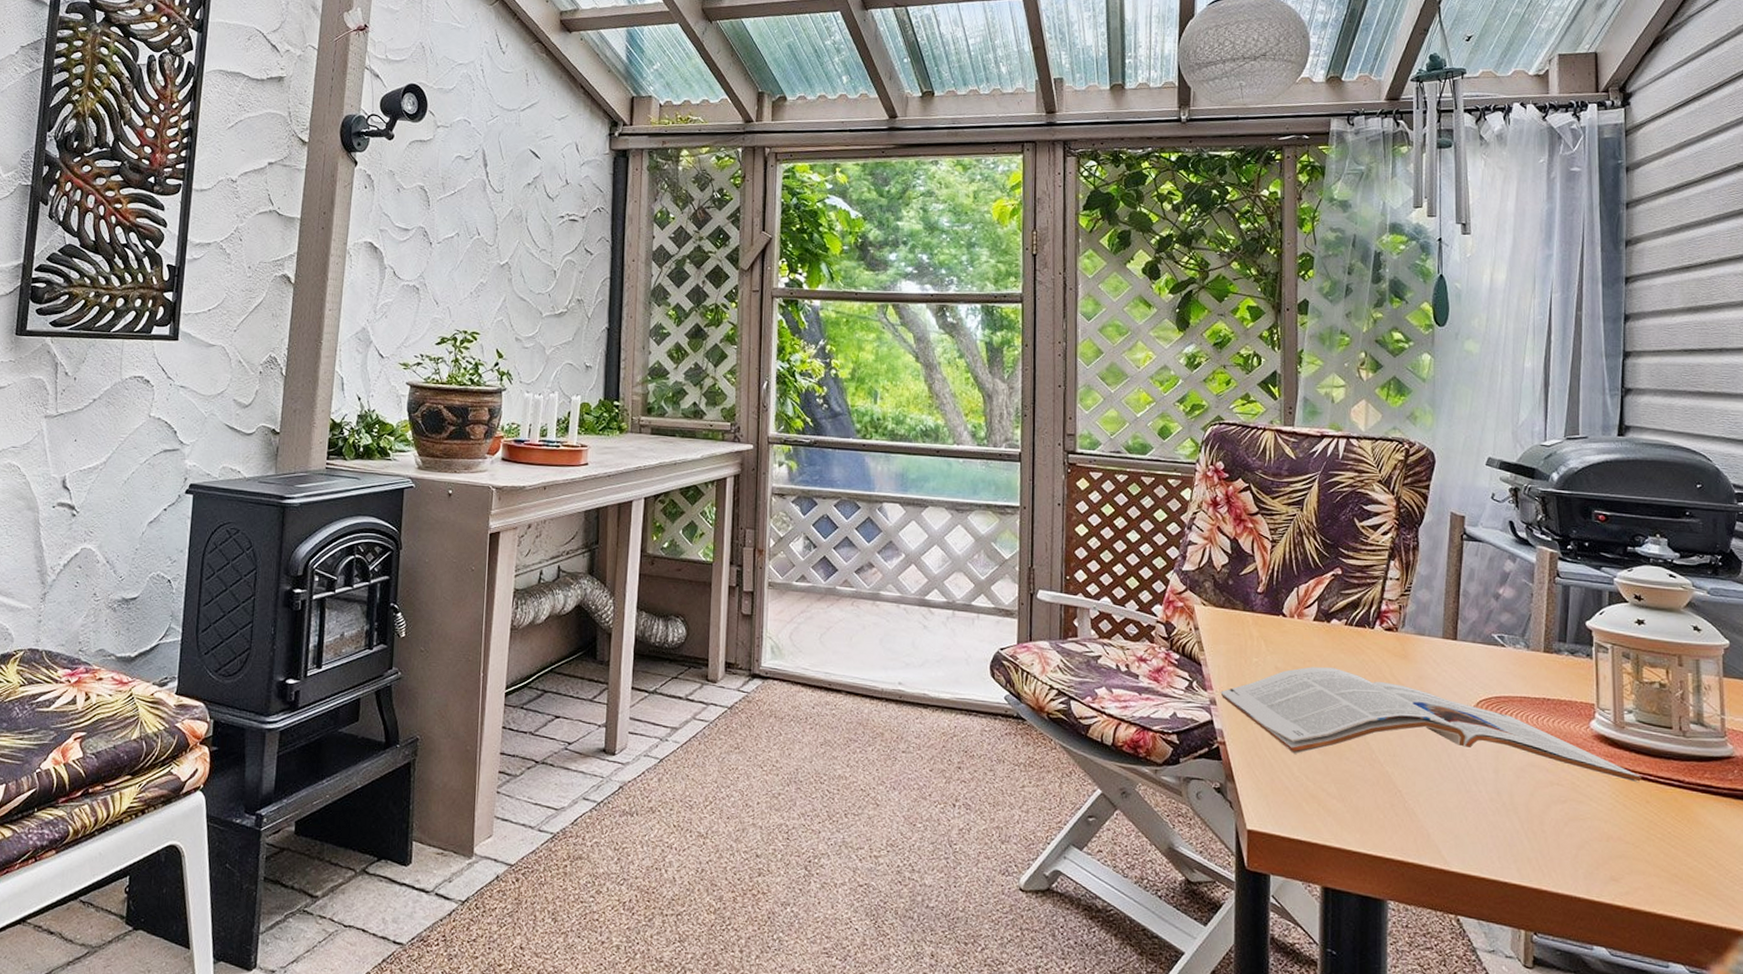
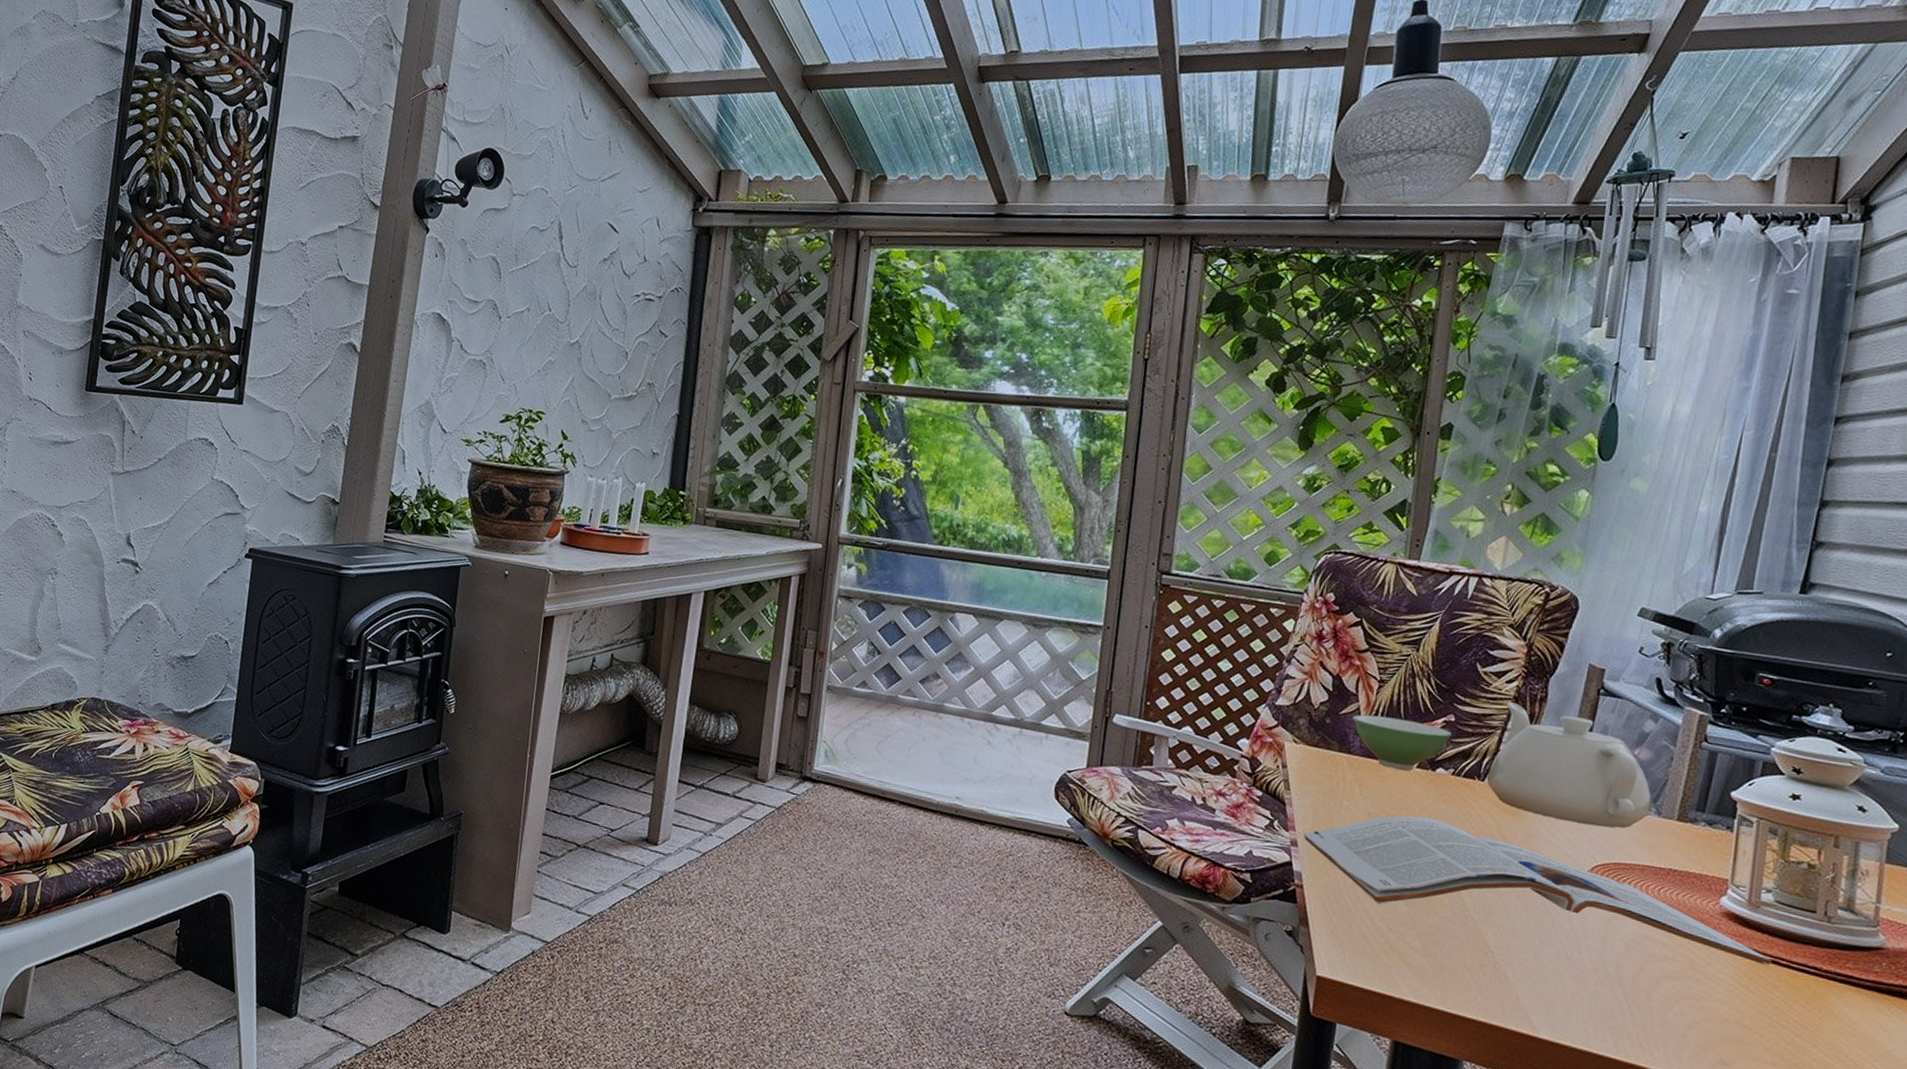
bowl: none [1252,573,1340,624] -> present [1353,714,1451,771]
teapot: none [1375,552,1521,663] -> present [1486,701,1653,828]

